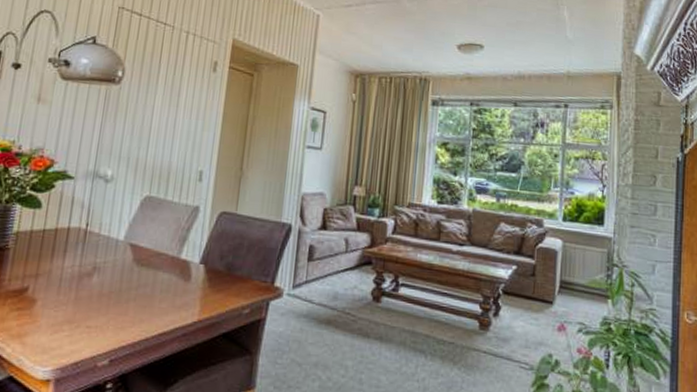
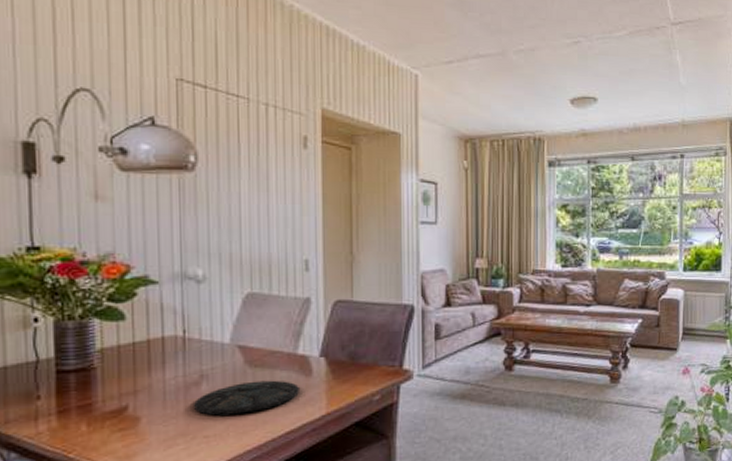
plate: none [83,279,177,310] -> present [194,380,299,416]

